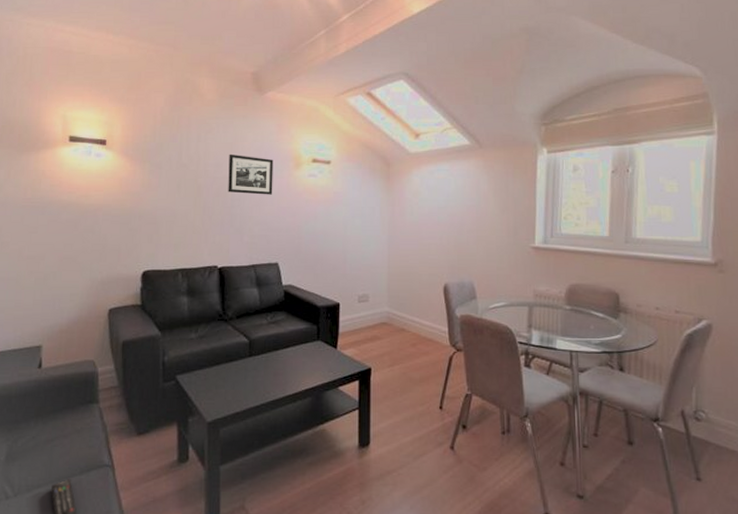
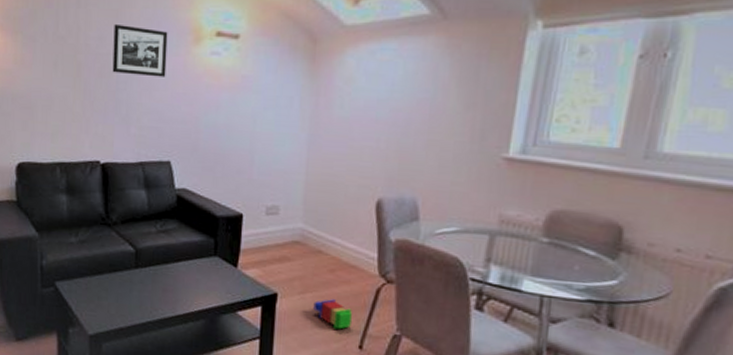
stacking toy: none [401,369,432,394] -> present [313,299,352,330]

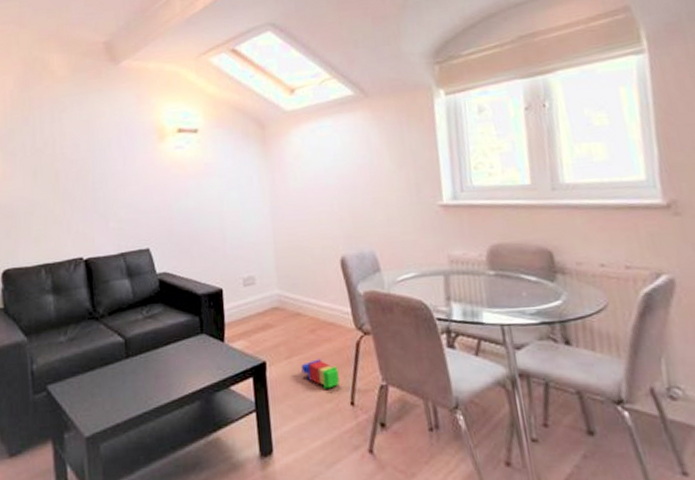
picture frame: present [112,23,168,77] -> none [86,132,137,175]

